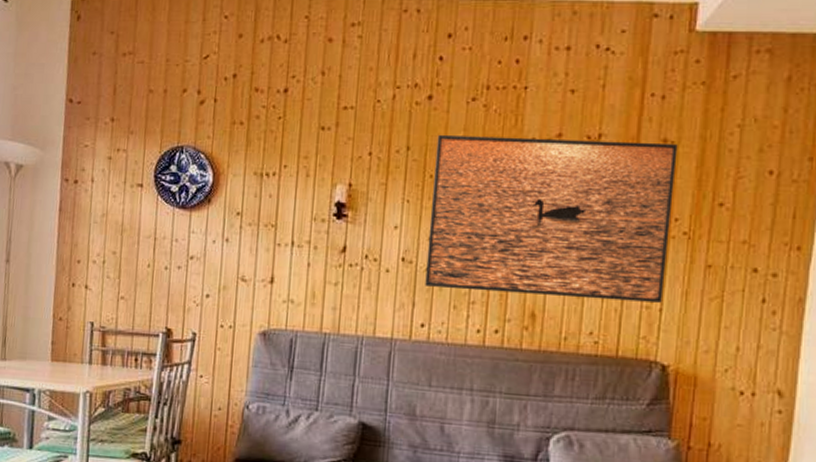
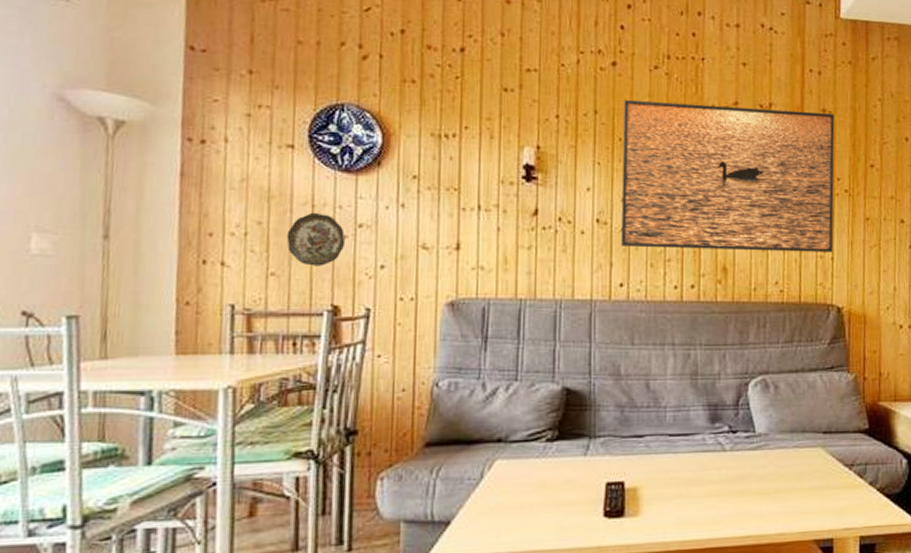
decorative plate: none [134,244,179,293] -> present [286,212,346,266]

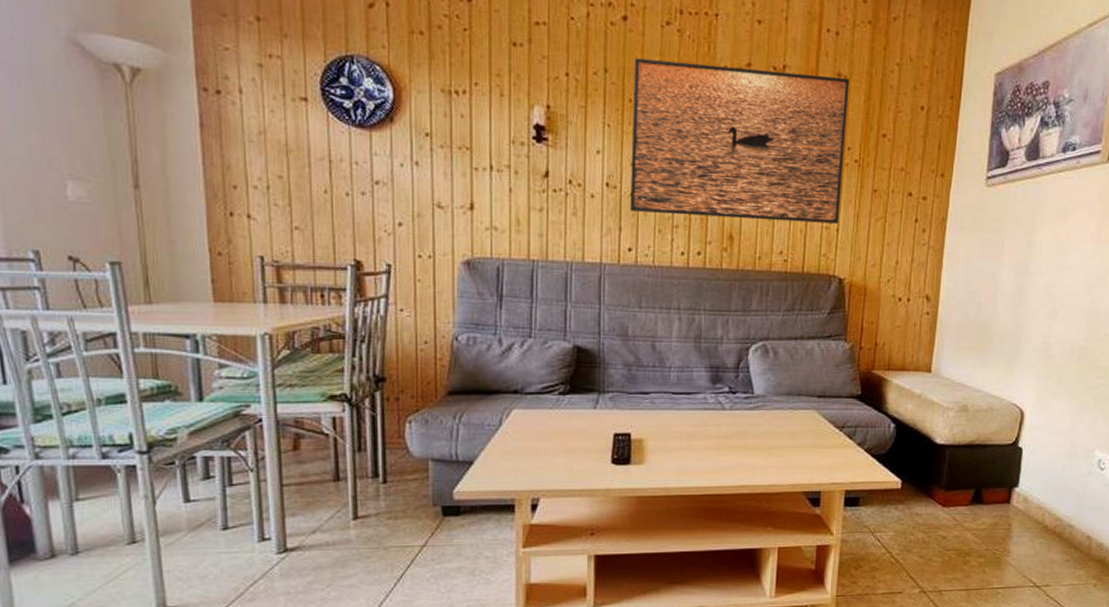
decorative plate: present [286,212,346,266] -> none [307,167,364,222]

